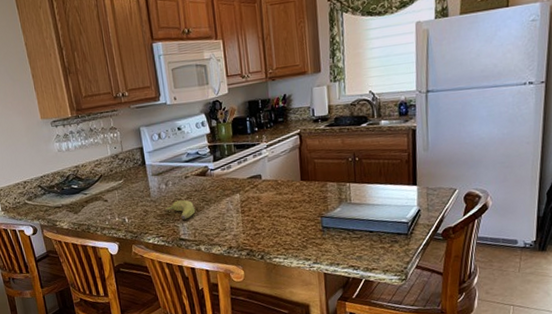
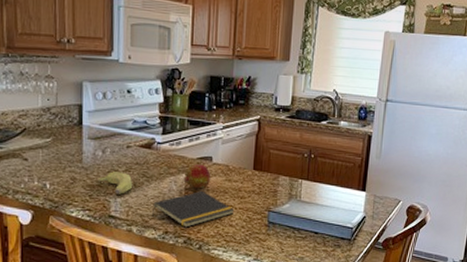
notepad: none [215,206,289,241] -> present [152,190,235,228]
fruit: none [238,182,262,206] -> present [183,164,210,189]

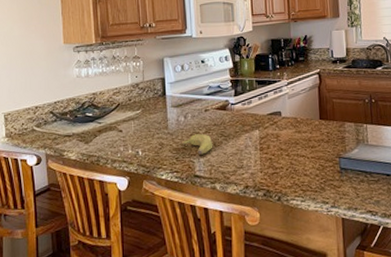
notepad: present [152,190,235,228] -> none [232,144,307,181]
fruit: present [183,164,210,189] -> none [257,119,281,143]

